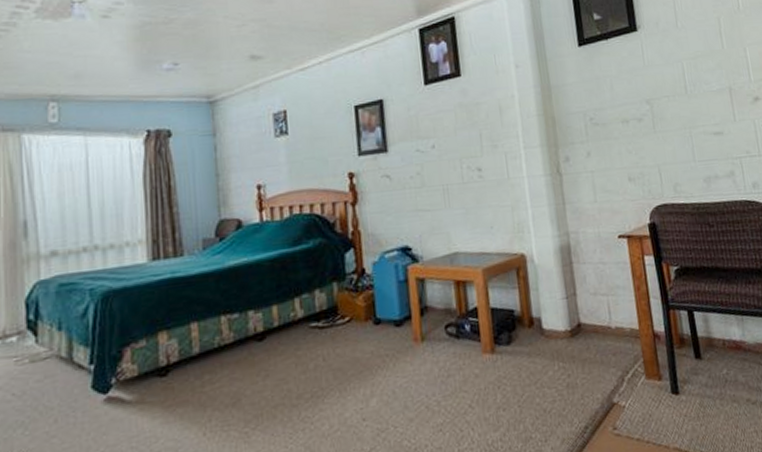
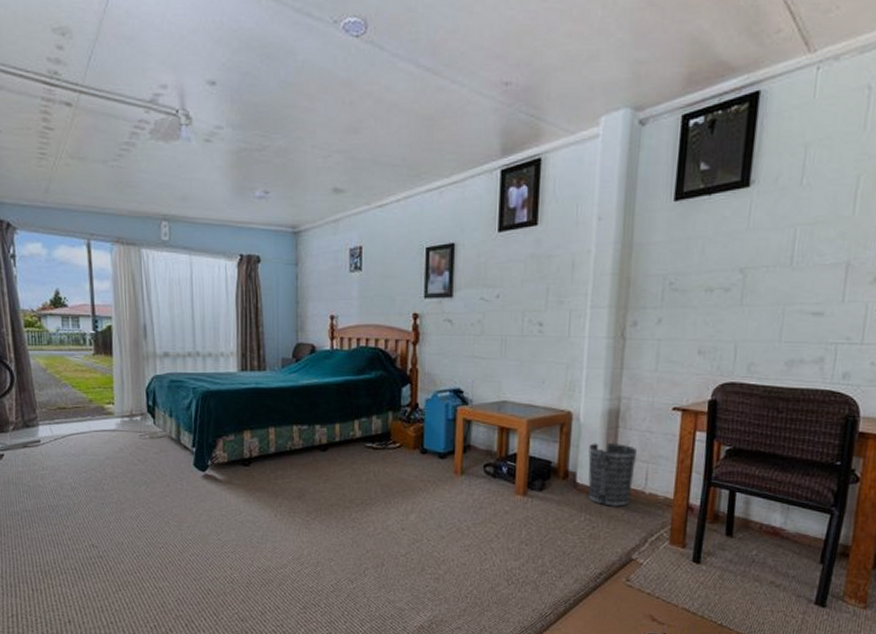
wastebasket: none [548,279,599,349] -> present [588,442,637,507]

